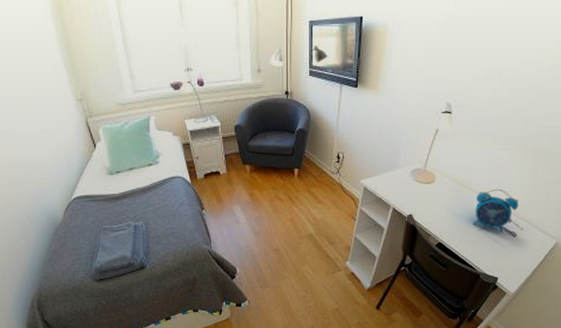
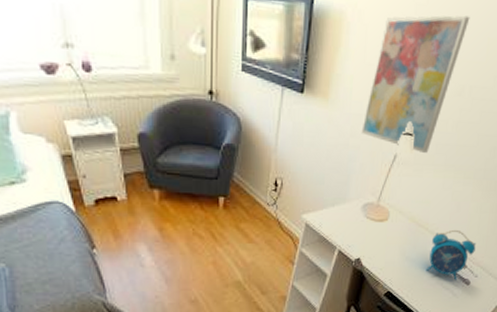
wall art: none [406,17,494,126] -> present [361,15,470,153]

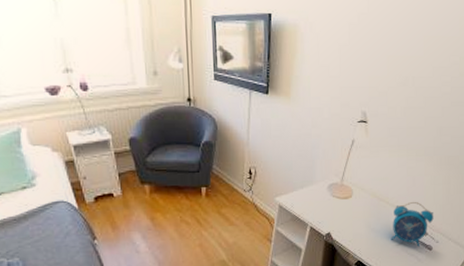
wall art: present [361,15,470,153] -> none [321,19,406,136]

